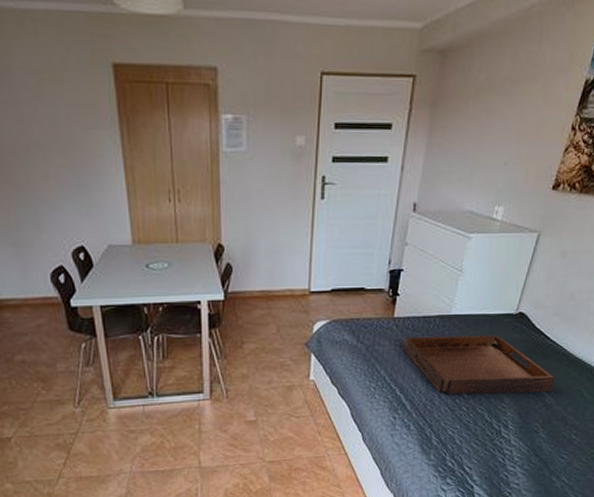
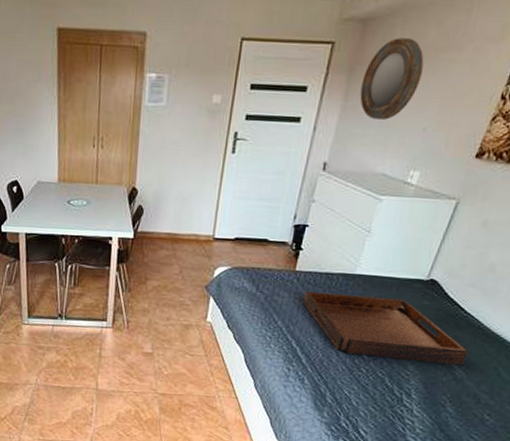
home mirror: none [444,70,501,155] -> present [360,38,424,120]

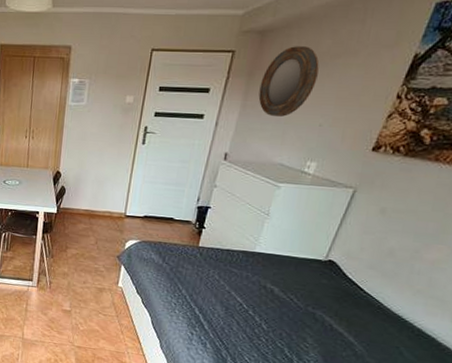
serving tray: present [302,291,469,366] -> none [205,265,369,342]

